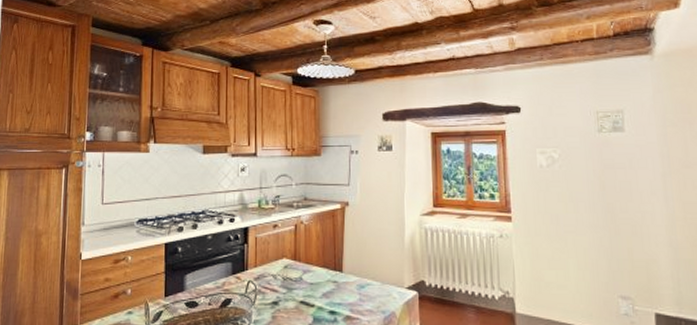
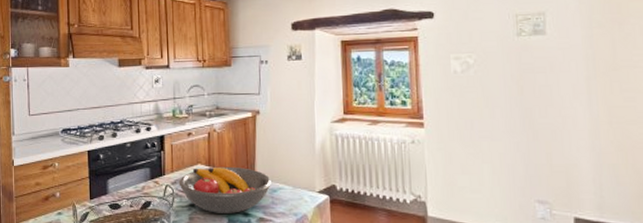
fruit bowl: none [262,261,360,311] -> present [178,166,272,213]

